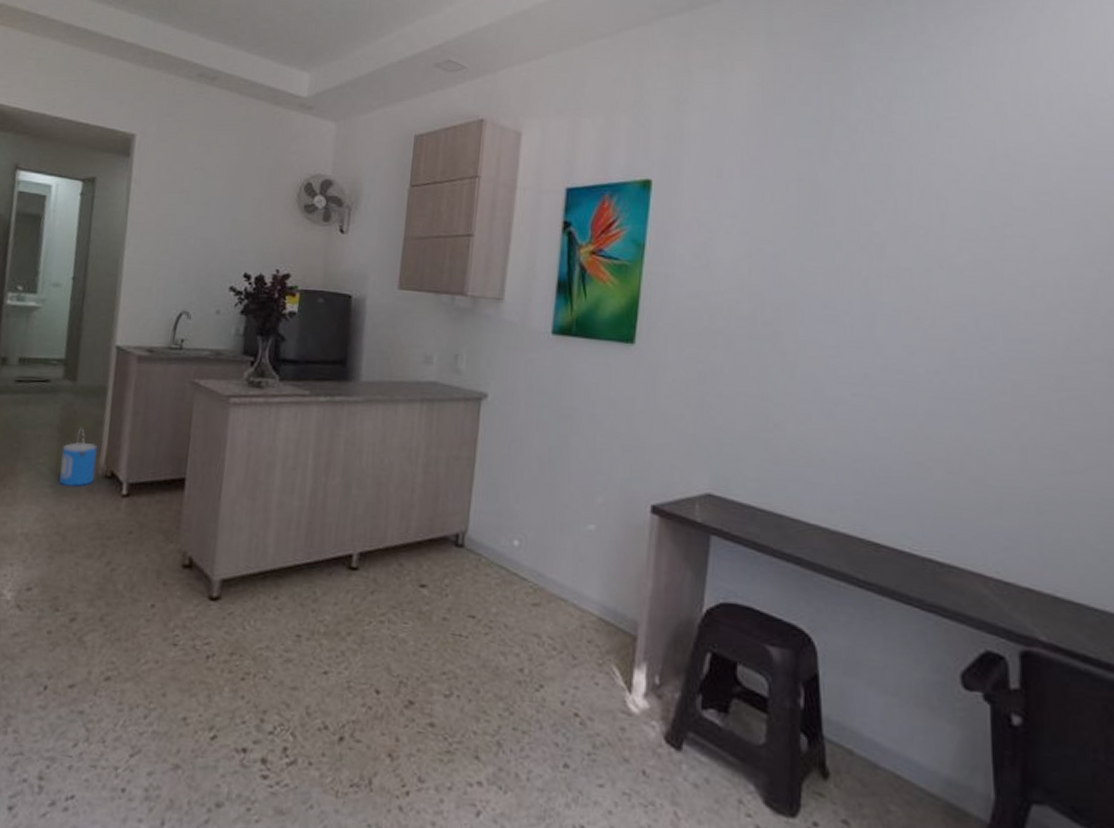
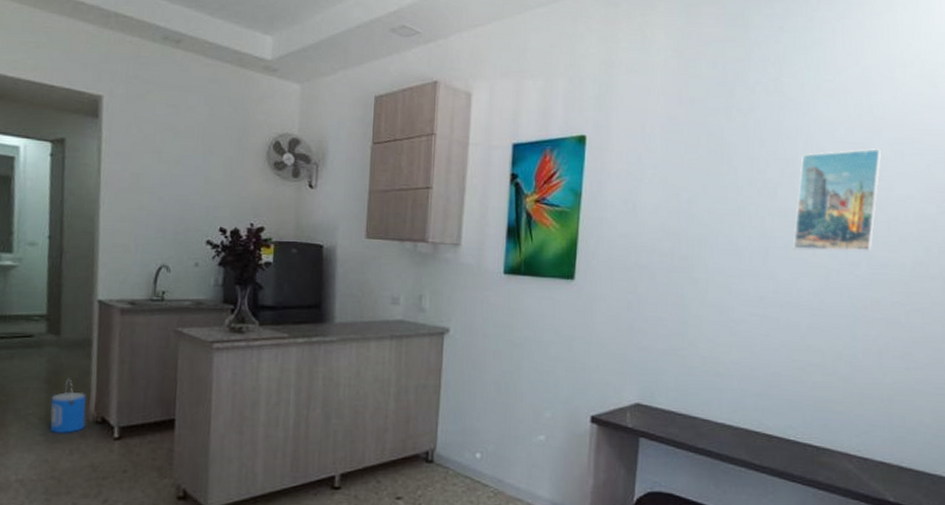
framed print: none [906,198,1023,323] -> present [792,148,882,251]

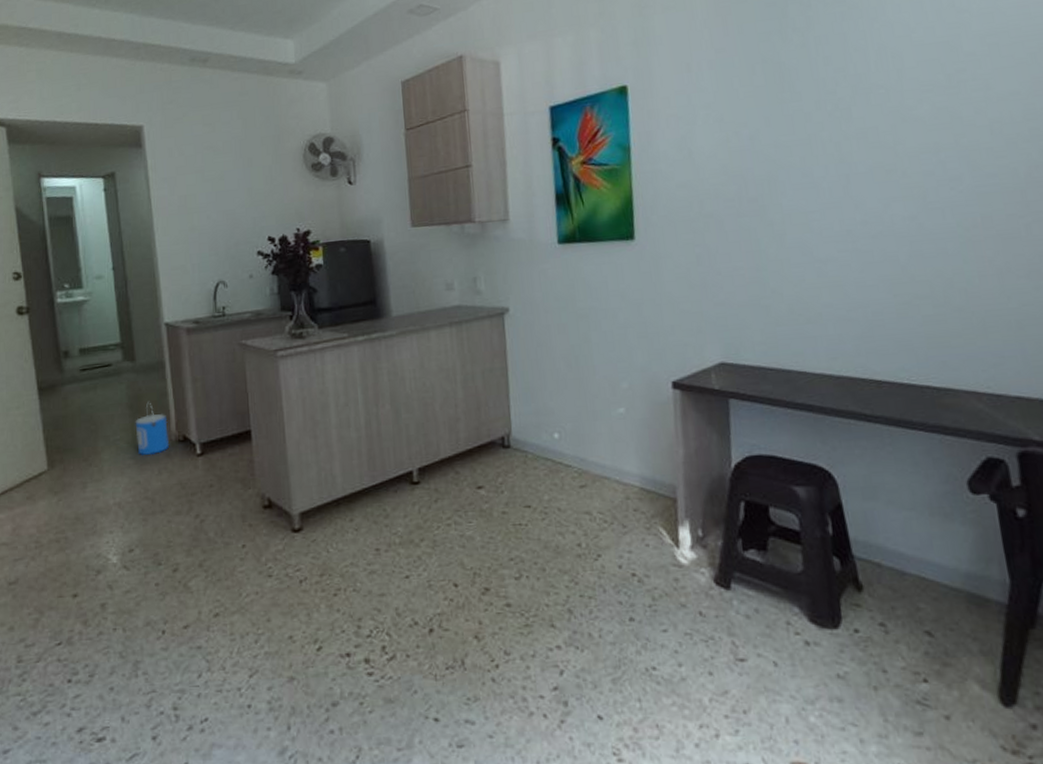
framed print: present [792,148,882,251] -> none [875,43,975,173]

